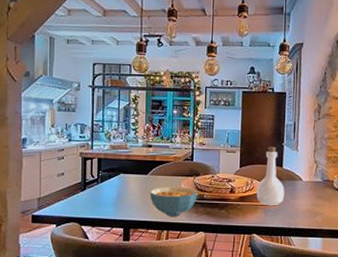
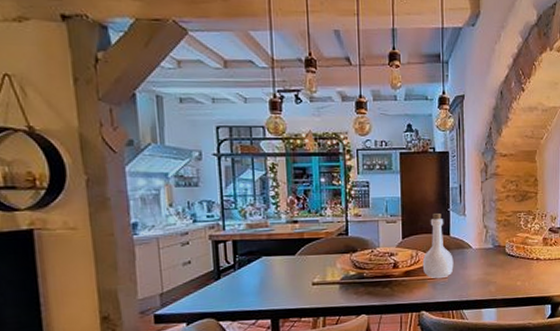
cereal bowl: present [149,187,197,216] -> none [299,266,356,301]

